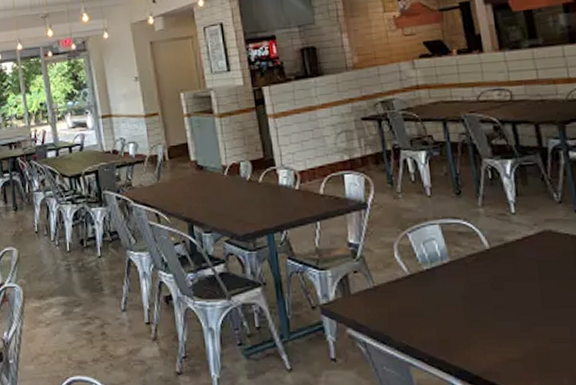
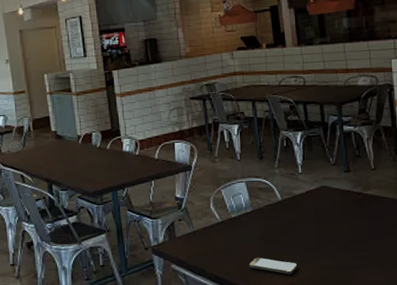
smartphone: none [450,322,518,347] -> present [249,257,298,275]

